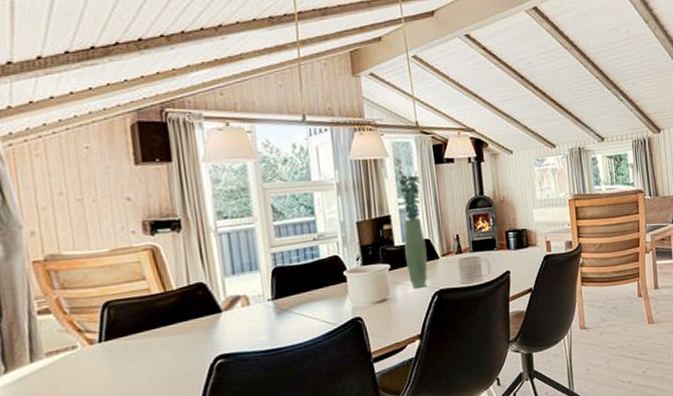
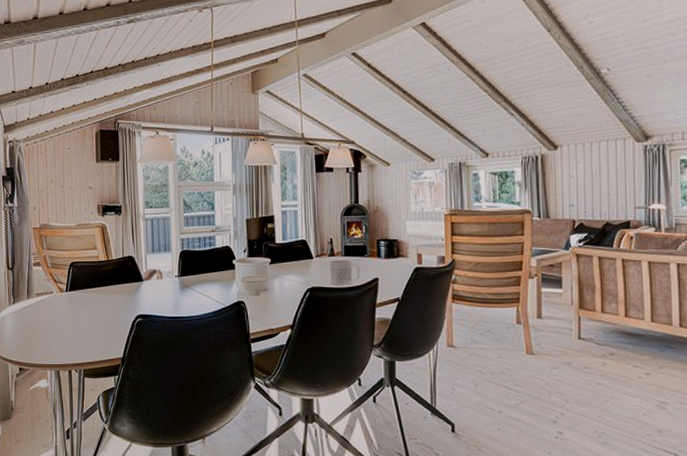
bowl: none [355,283,391,310] -> present [240,275,270,297]
vase: present [397,171,428,289] -> none [282,177,303,283]

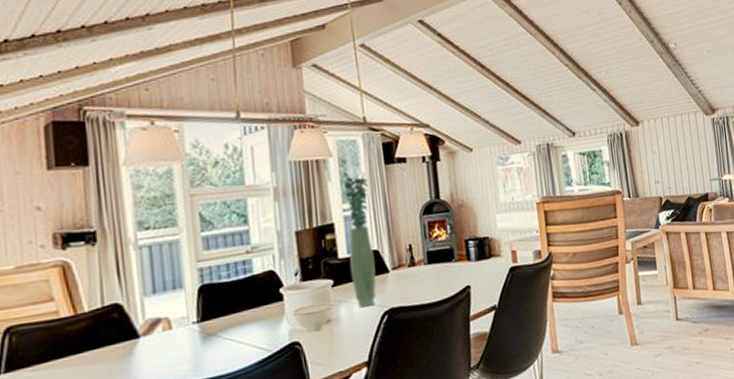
vase: none [282,177,303,283] -> present [342,172,376,308]
mug: present [330,259,360,286] -> none [410,268,449,302]

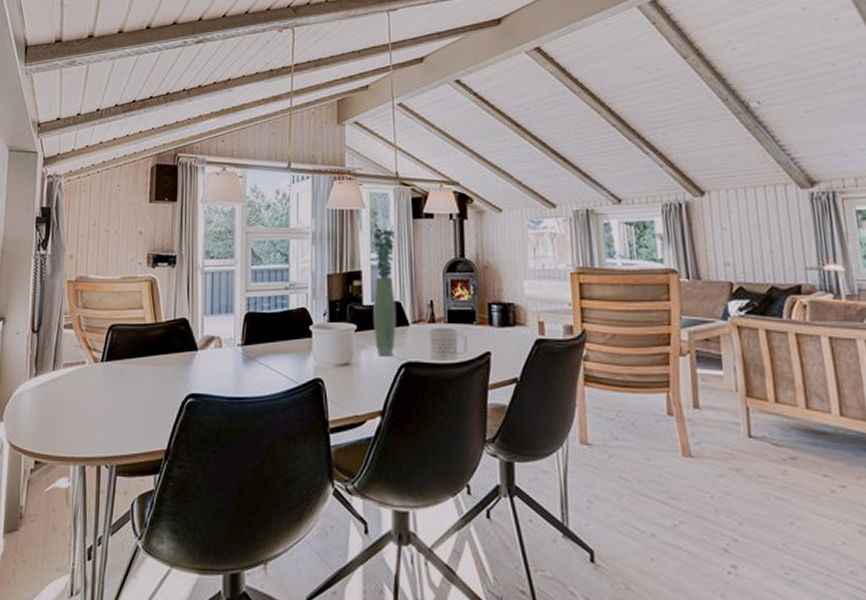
bowl: present [292,302,334,333] -> none [318,345,355,373]
mug: none [410,268,449,302] -> present [430,327,468,361]

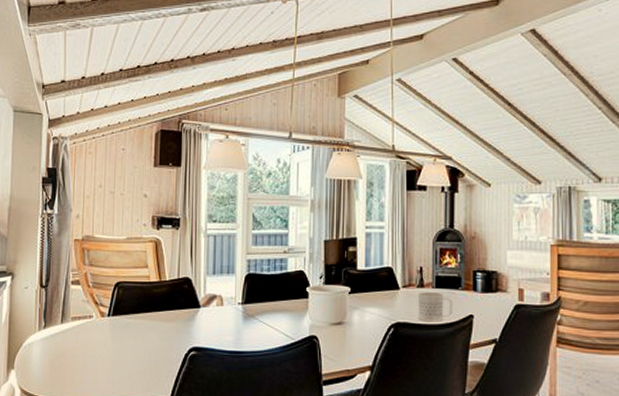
vase: present [372,224,397,356] -> none [365,194,390,317]

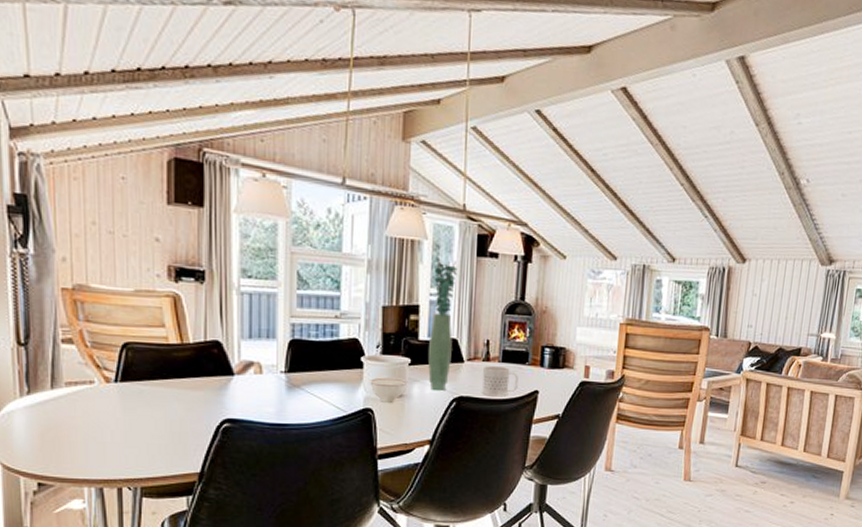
bowl: none [314,306,349,331] -> present [370,377,408,404]
vase: none [365,194,390,317] -> present [427,258,457,390]

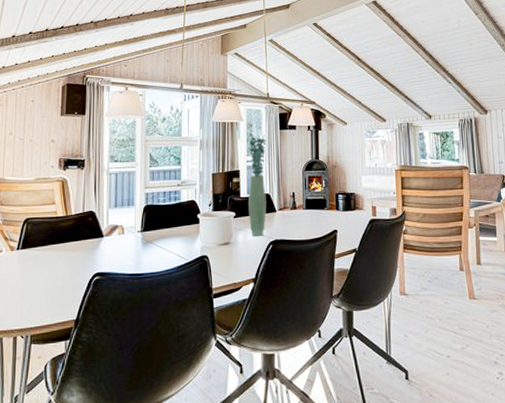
bowl: present [370,377,408,404] -> none [205,229,234,251]
mug: present [482,365,518,397] -> none [292,212,320,238]

